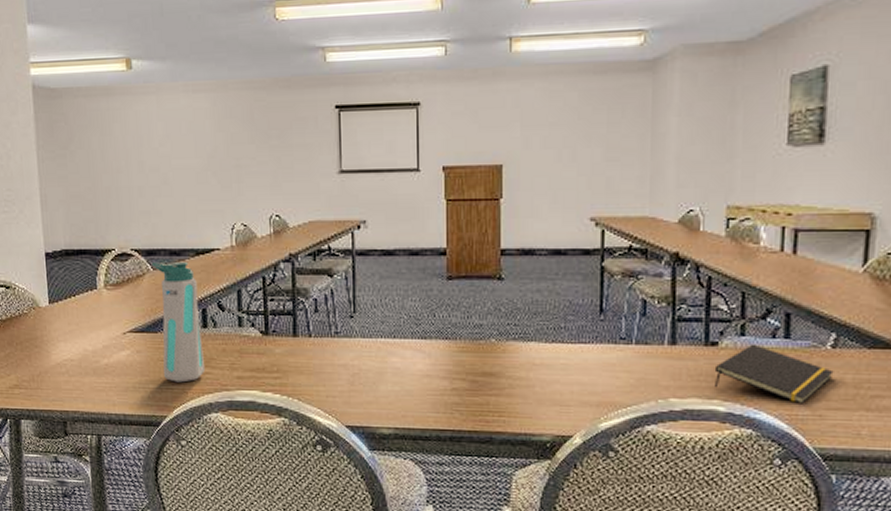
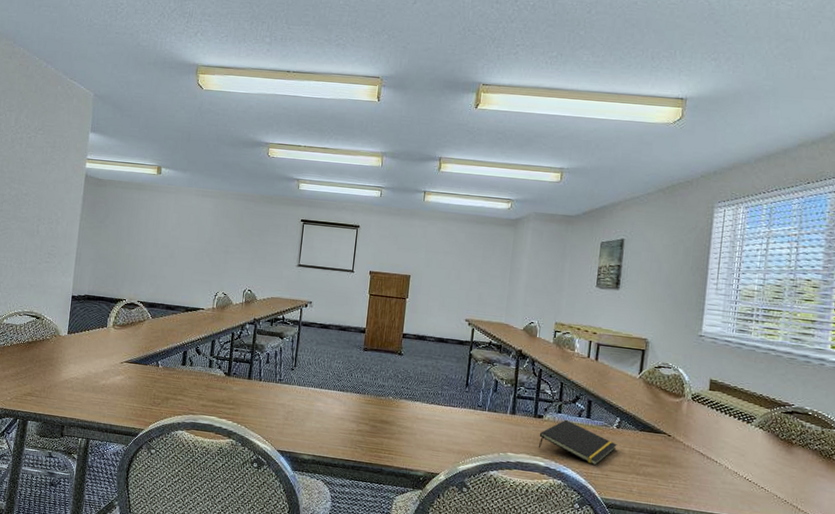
water bottle: present [151,261,206,383] -> none [146,313,183,405]

